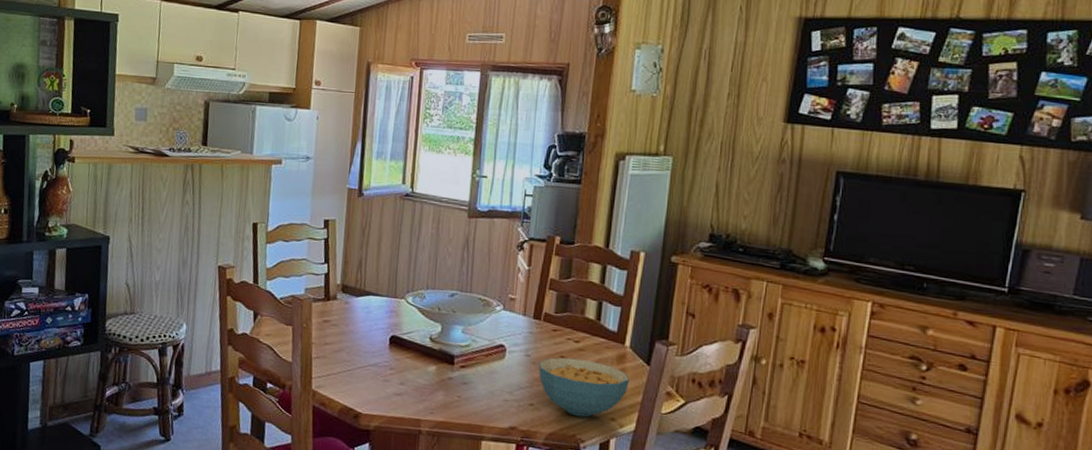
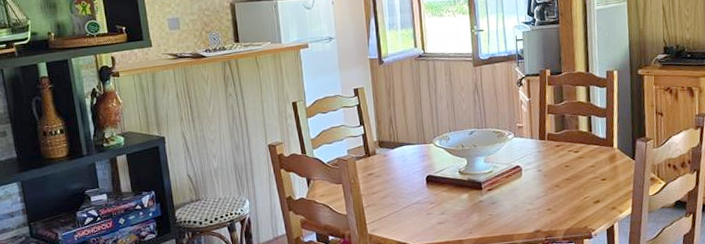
cereal bowl: present [538,357,629,418] -> none [549,164,622,212]

